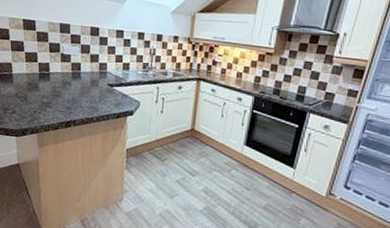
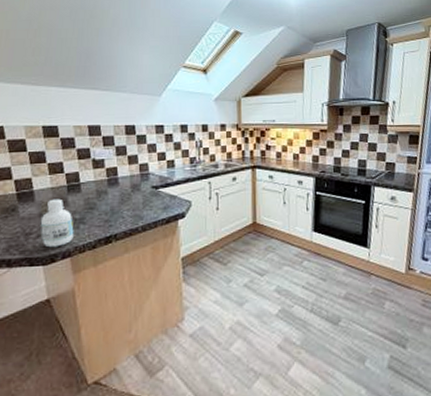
bottle: none [16,83,42,124] -> present [40,198,74,248]

